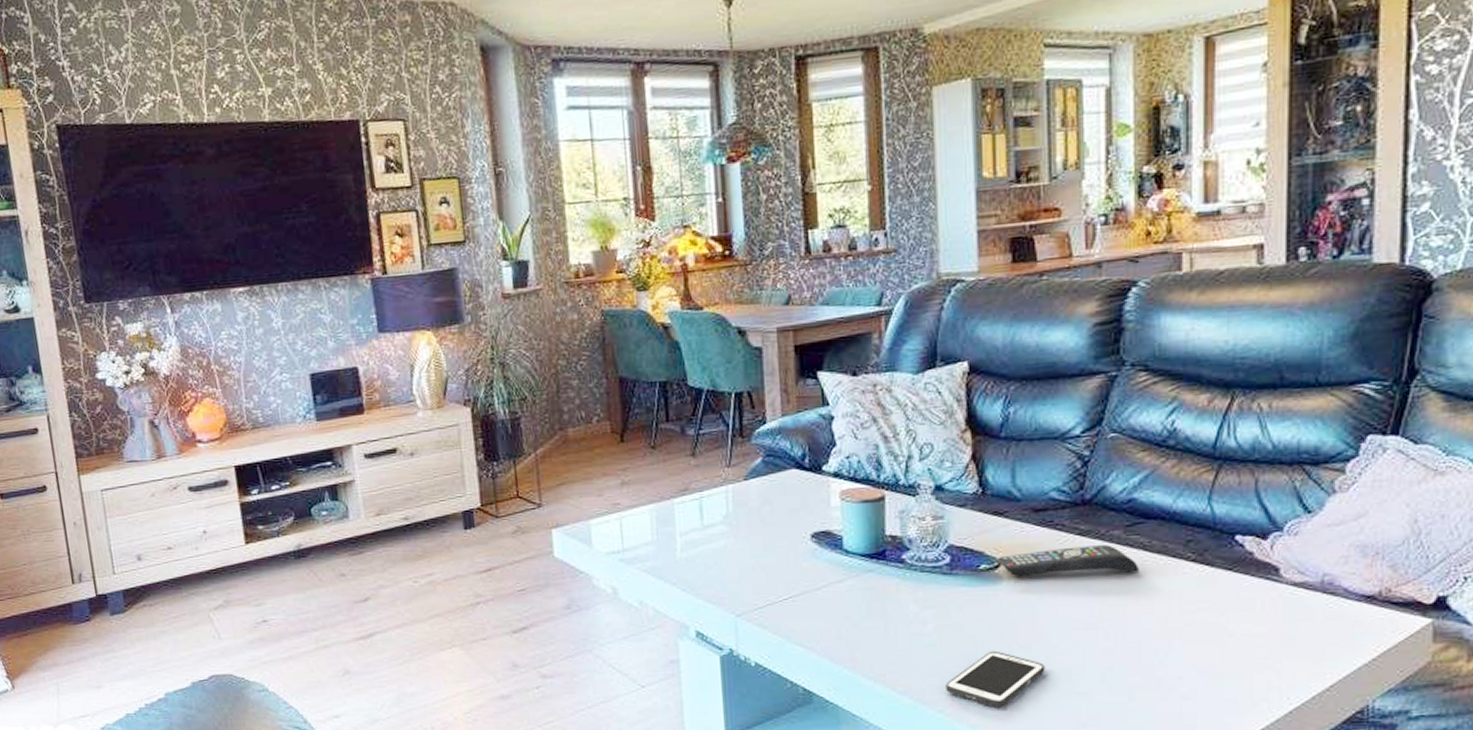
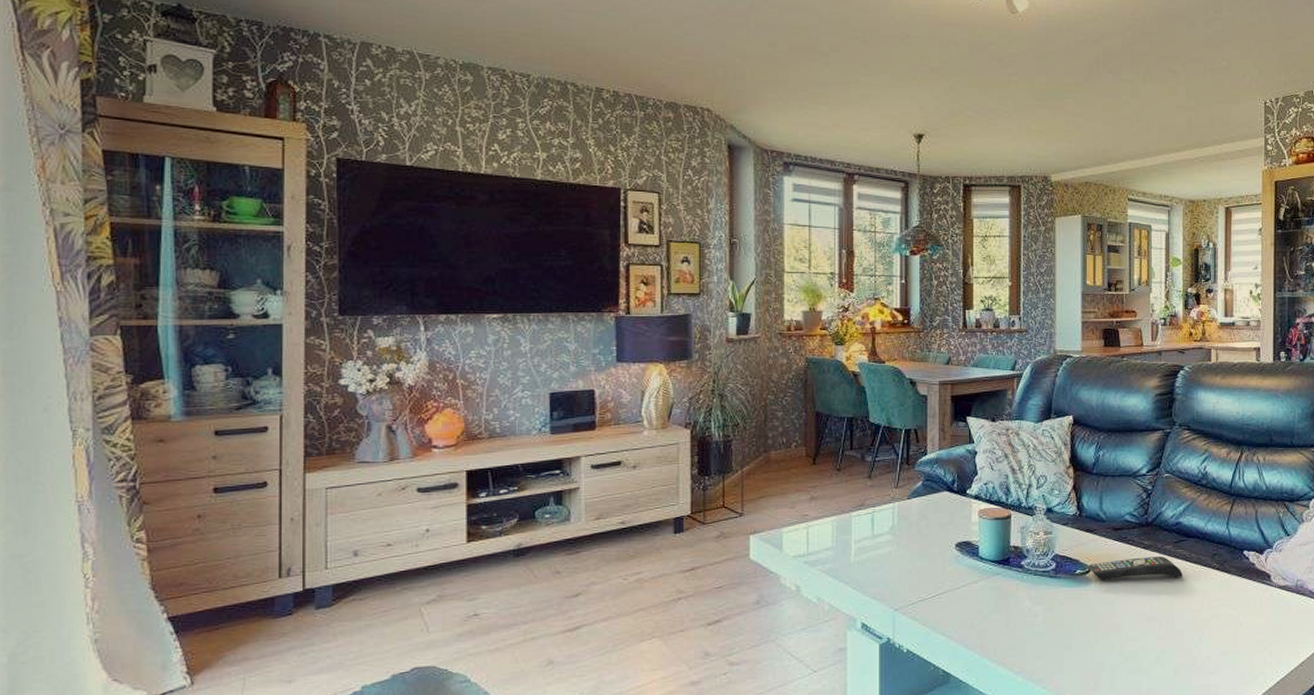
cell phone: present [946,650,1045,707] -> none [1049,638,1119,683]

